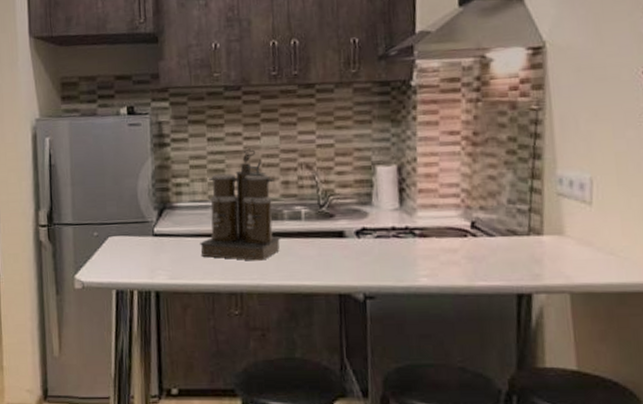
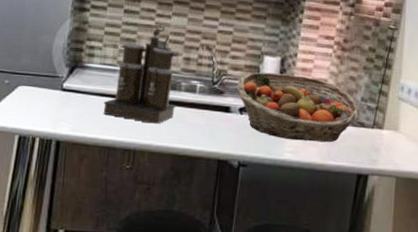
fruit basket: none [348,183,510,262] -> present [237,72,361,143]

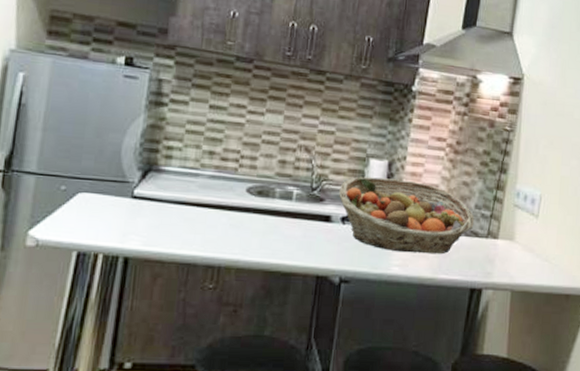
coffee maker: present [103,24,178,124] -> none [182,122,272,236]

